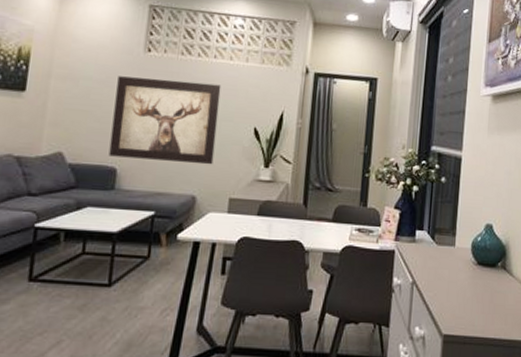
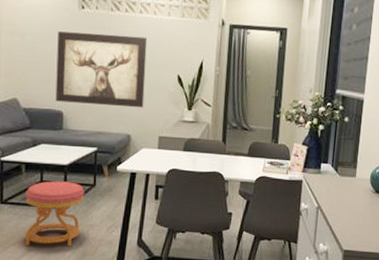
stool: none [55,252,137,337] -> present [24,181,85,247]

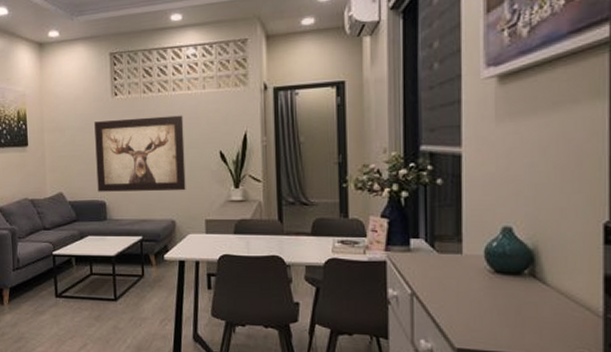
stool: present [24,181,85,247] -> none [78,273,134,341]

